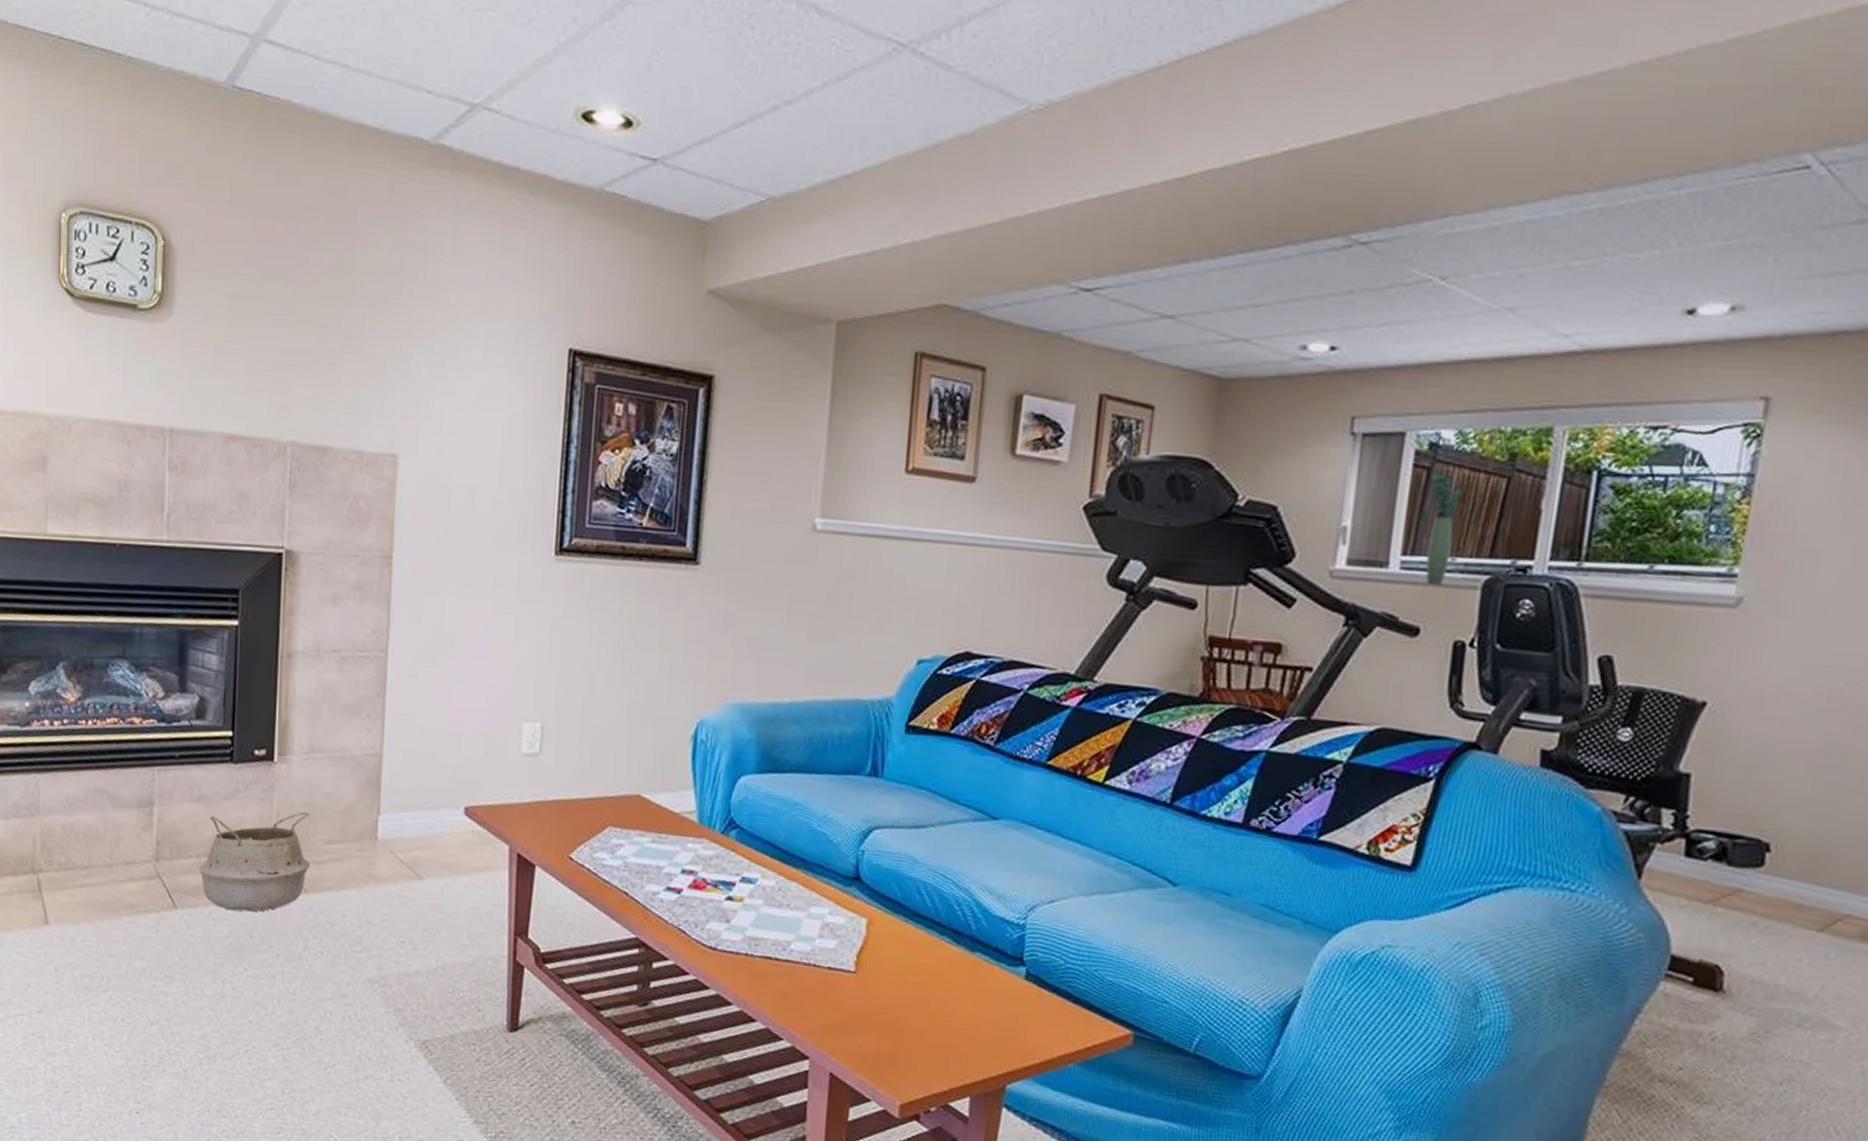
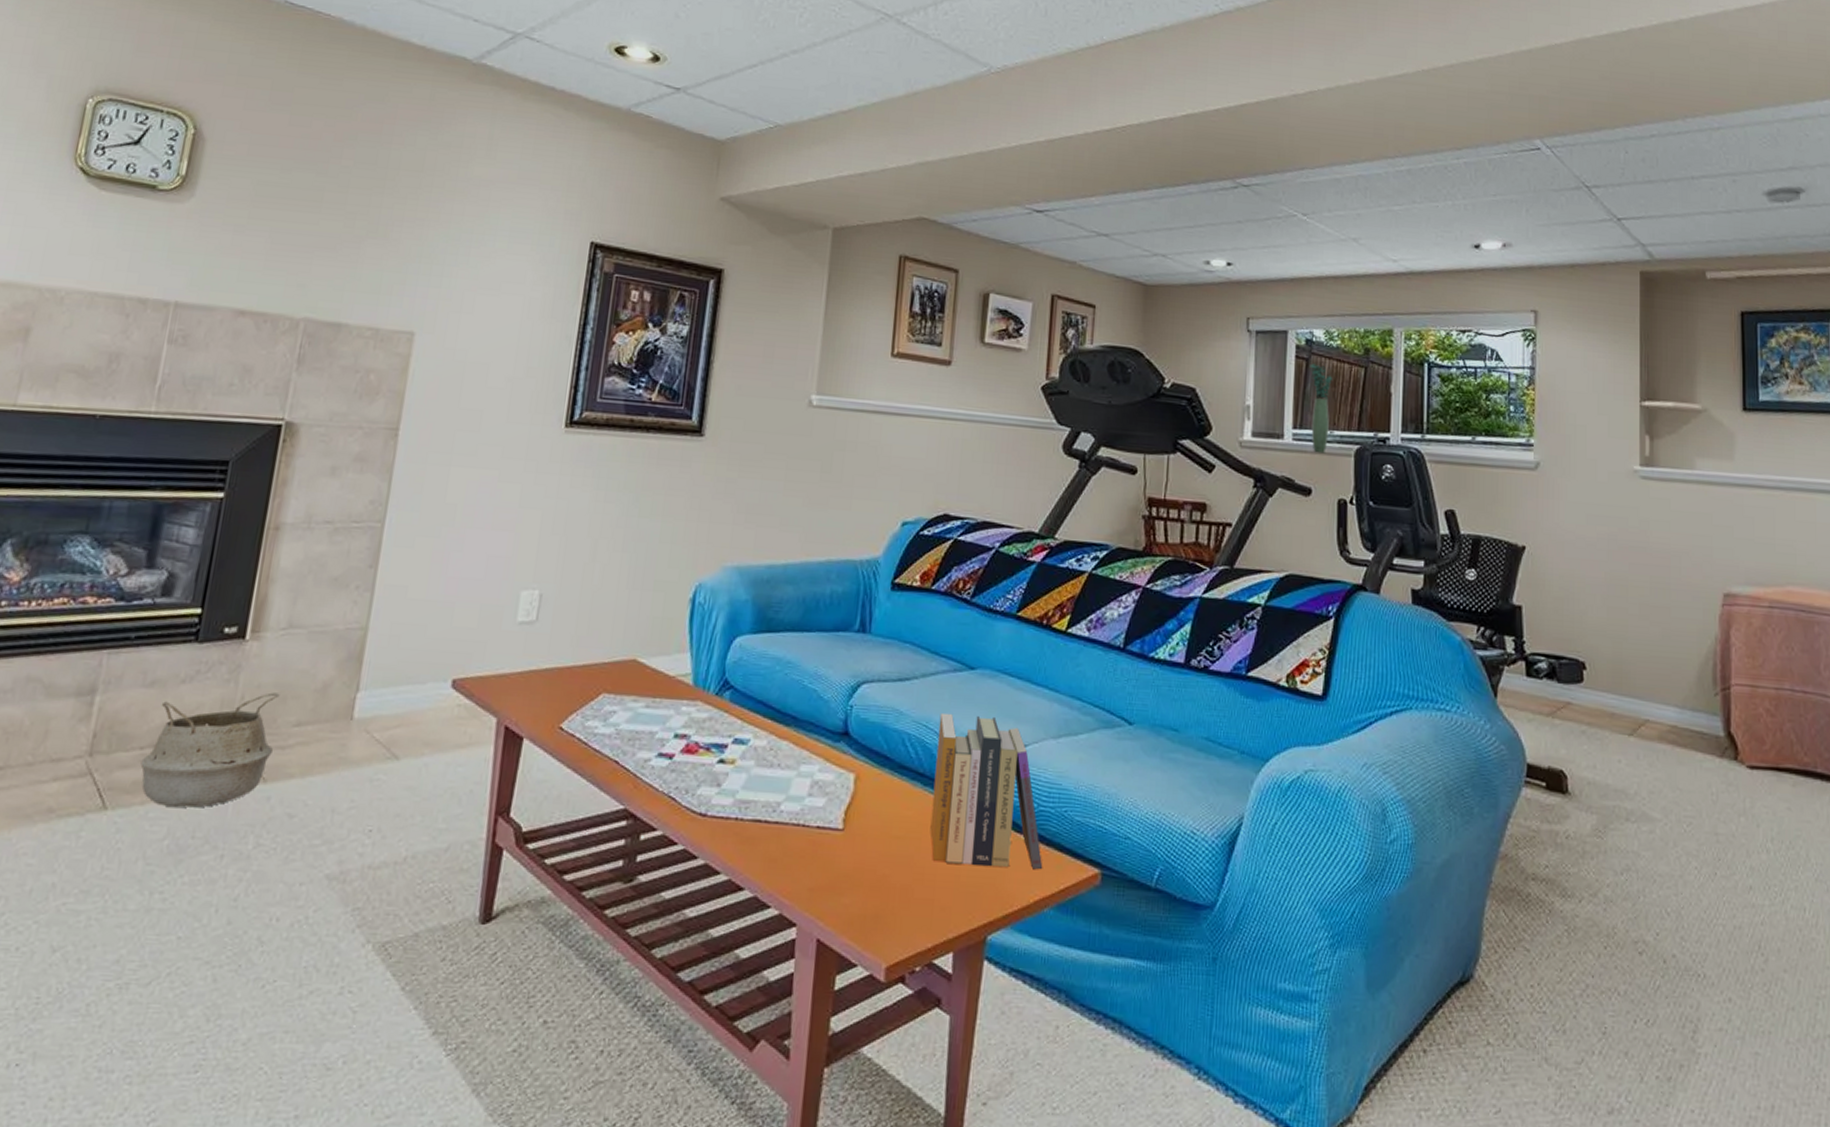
books: none [947,862,1069,1026] -> present [930,712,1043,870]

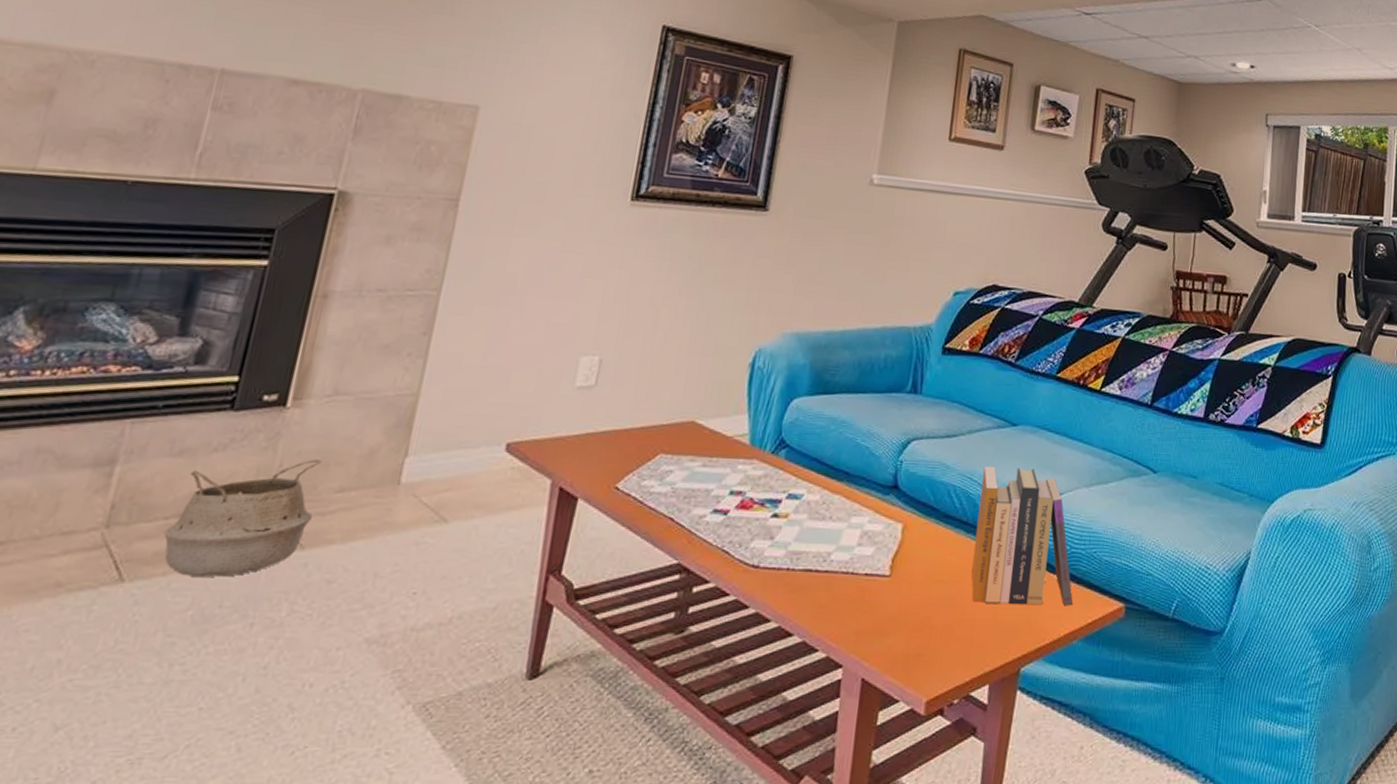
vase: present [1310,360,1332,454] -> none [1317,153,1336,234]

